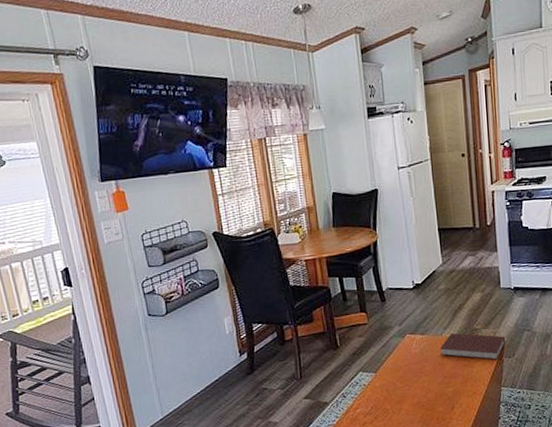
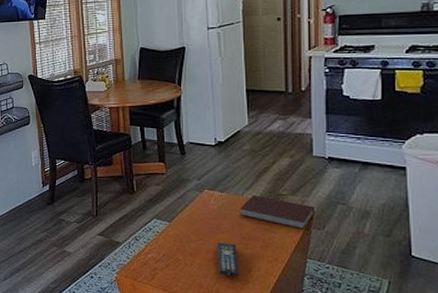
remote control: none [422,384,444,417] -> present [217,242,239,276]

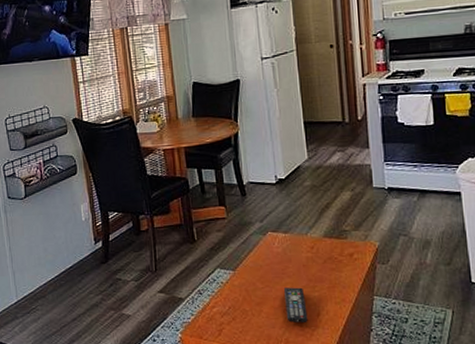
notebook: present [239,194,316,229] -> none [304,233,379,265]

